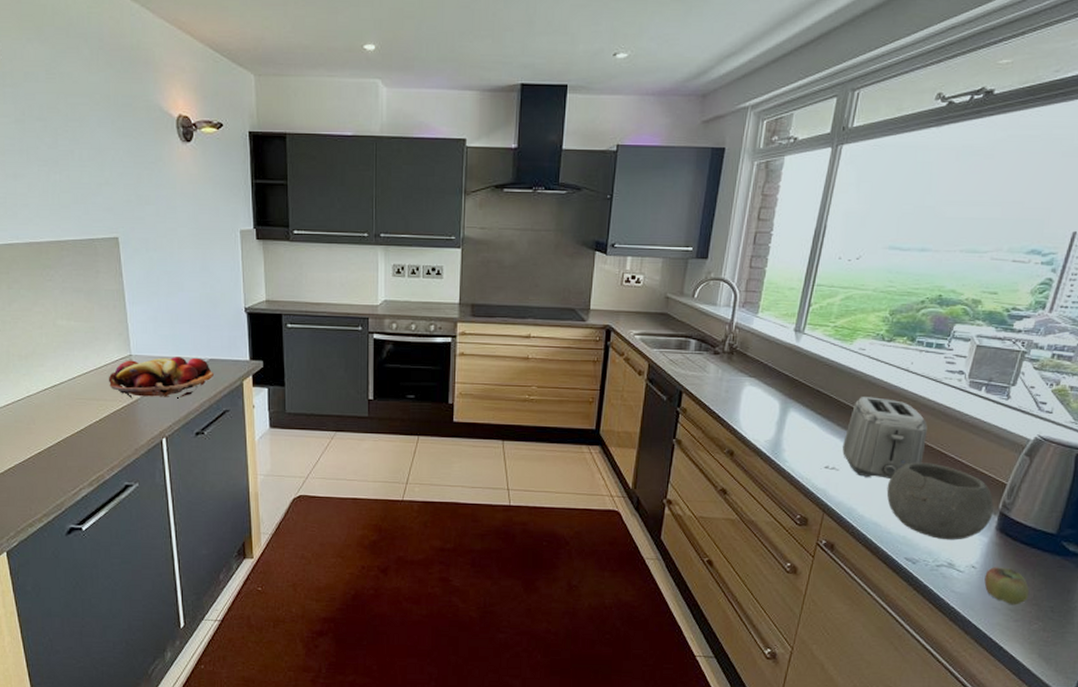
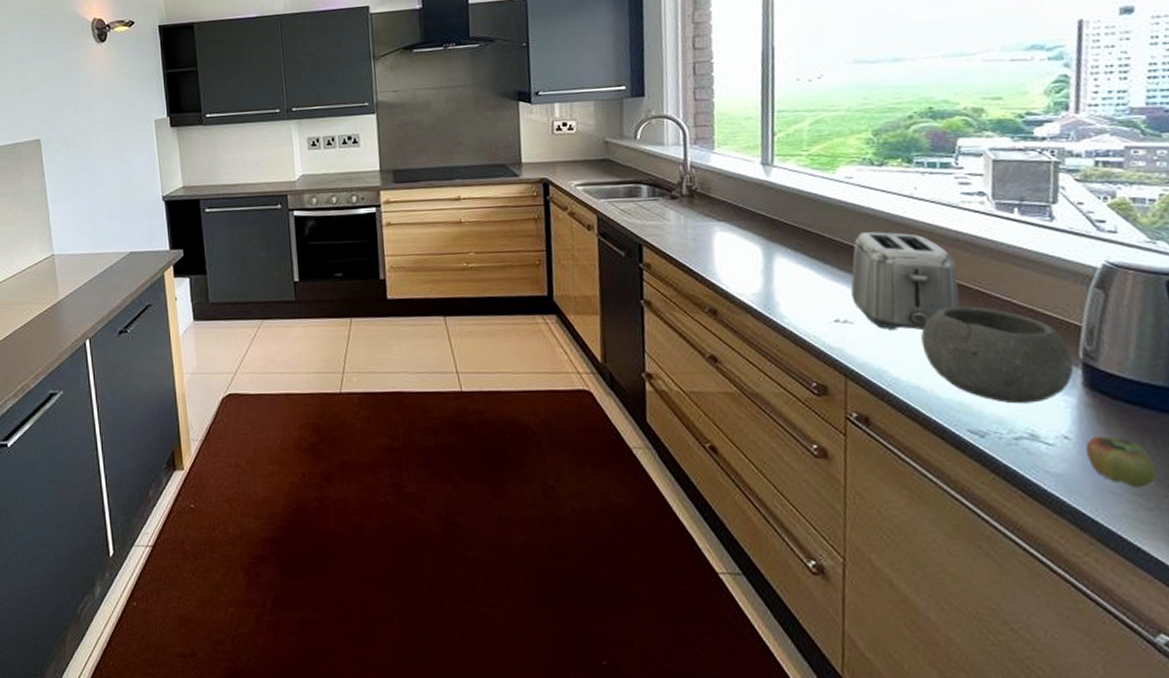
fruit basket: present [108,357,215,399] -> none [32,251,136,300]

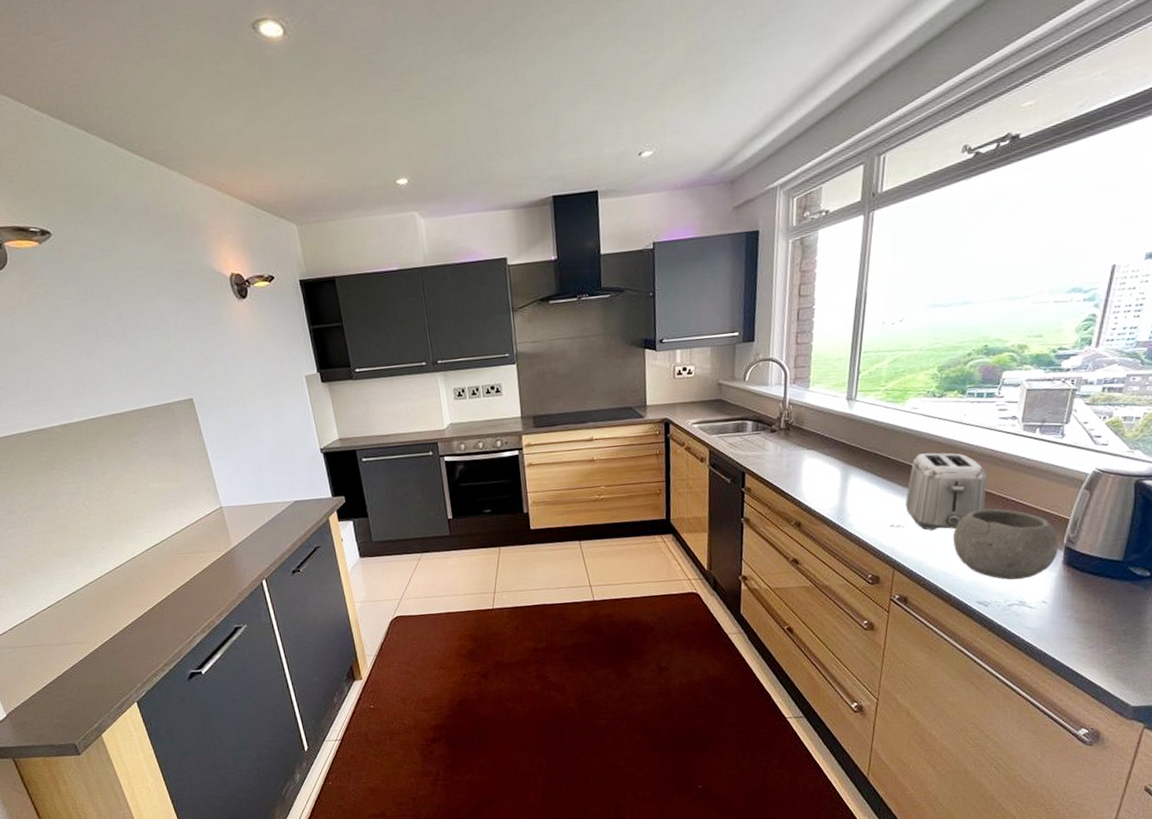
apple: present [1085,436,1157,488] -> none [1056,598,1100,633]

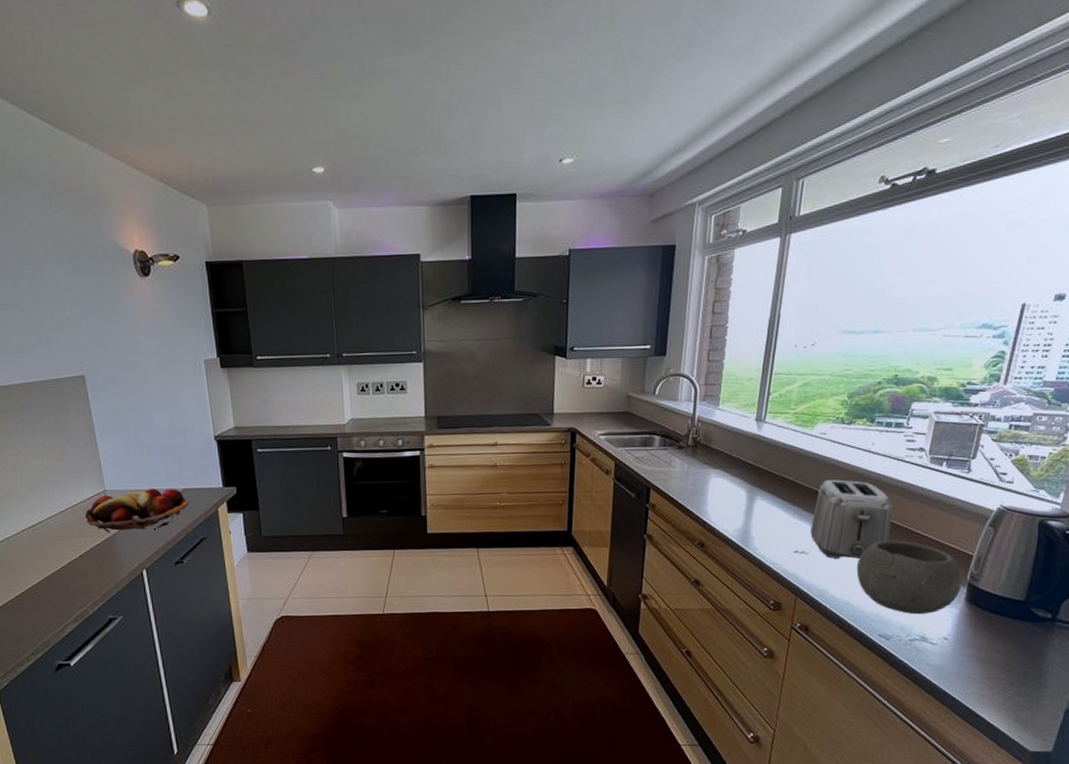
fruit basket: none [203,501,302,548] -> present [84,488,190,534]

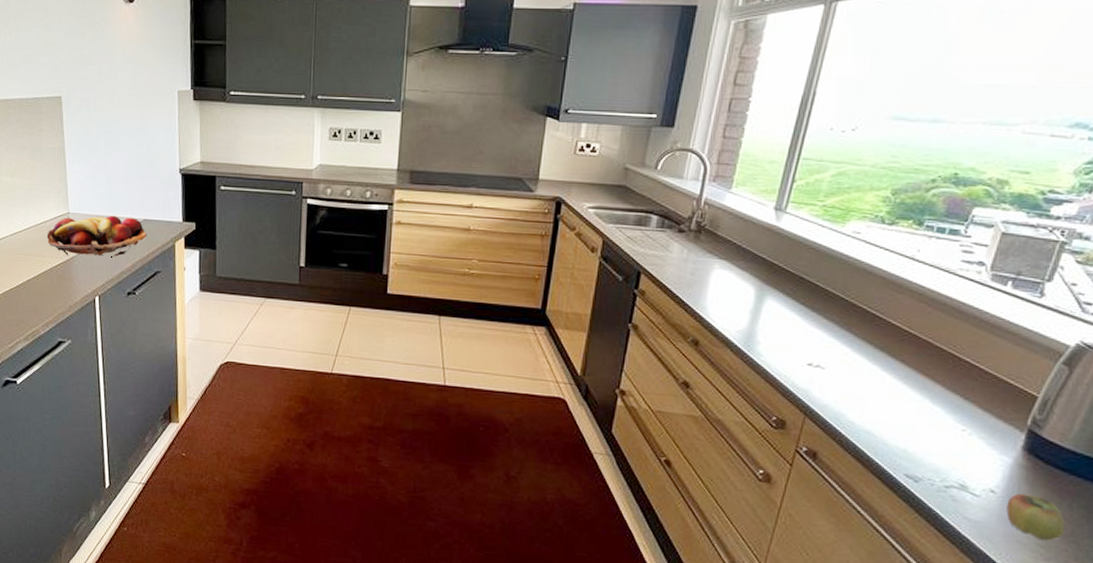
toaster: present [811,479,892,559] -> none [830,286,937,382]
bowl: present [856,540,961,615] -> none [883,364,1020,459]
apple: none [957,637,1001,673] -> present [1006,493,1065,541]

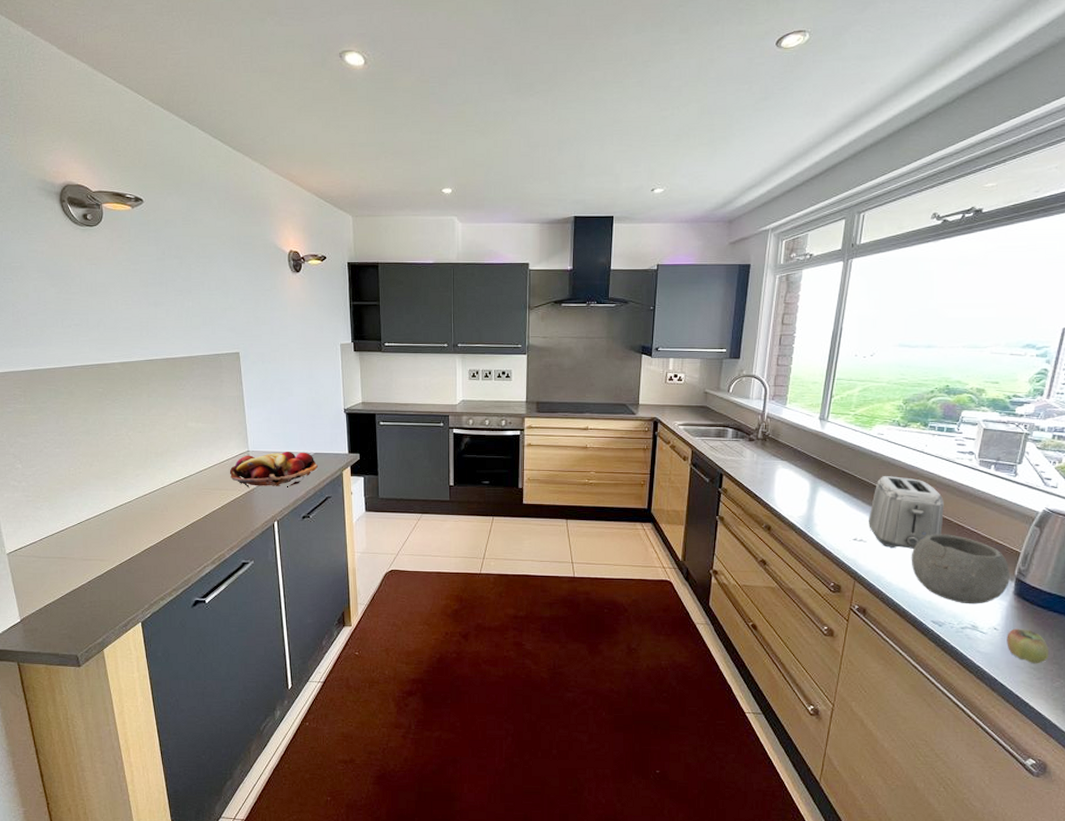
toaster: none [830,286,937,382] -> present [869,476,944,549]
bowl: none [883,364,1020,459] -> present [911,534,1010,605]

